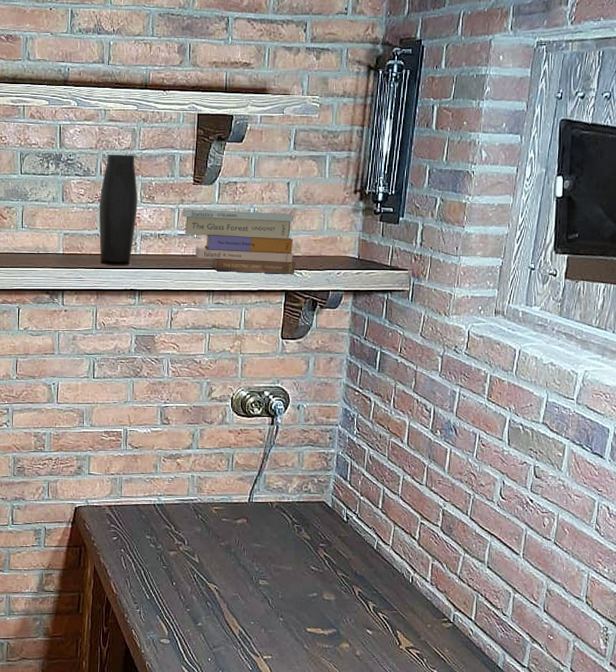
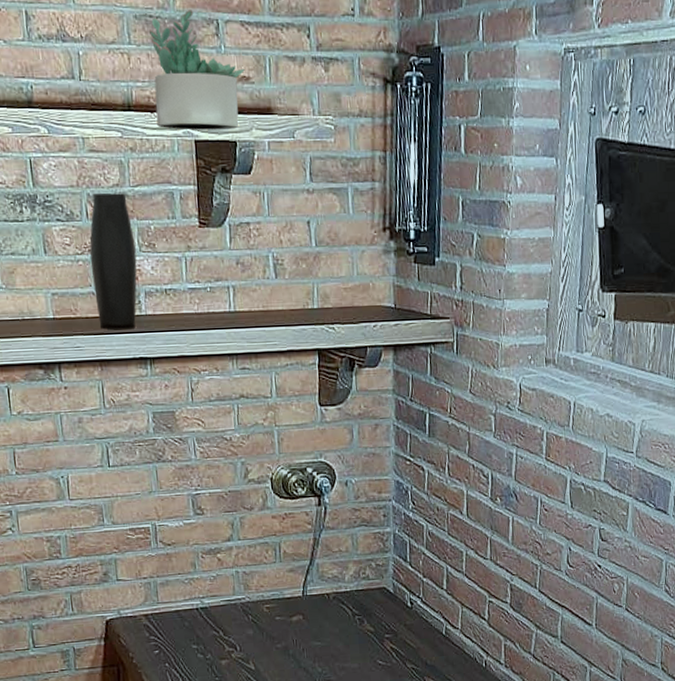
succulent plant: none [168,8,247,106] -> present [148,8,245,130]
books: present [182,209,296,274] -> none [190,256,327,331]

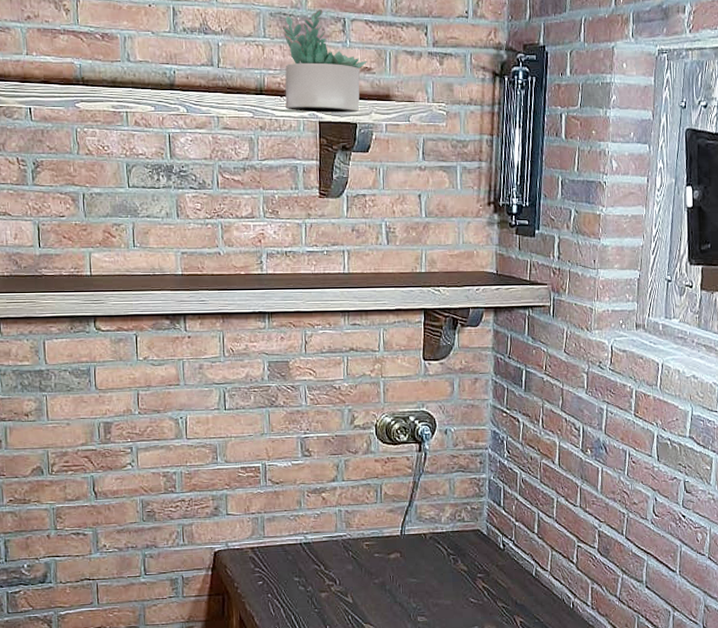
vase: present [89,192,137,330] -> none [218,165,261,287]

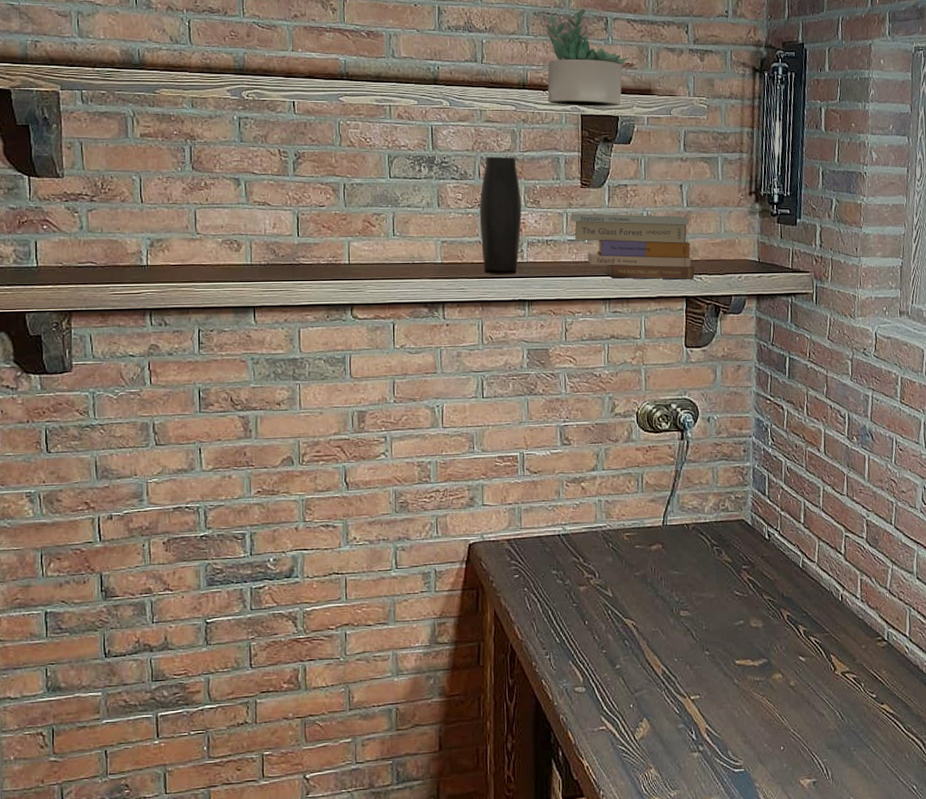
vase: none [218,165,261,287] -> present [479,156,522,275]
books: none [310,224,433,292] -> present [571,213,695,280]

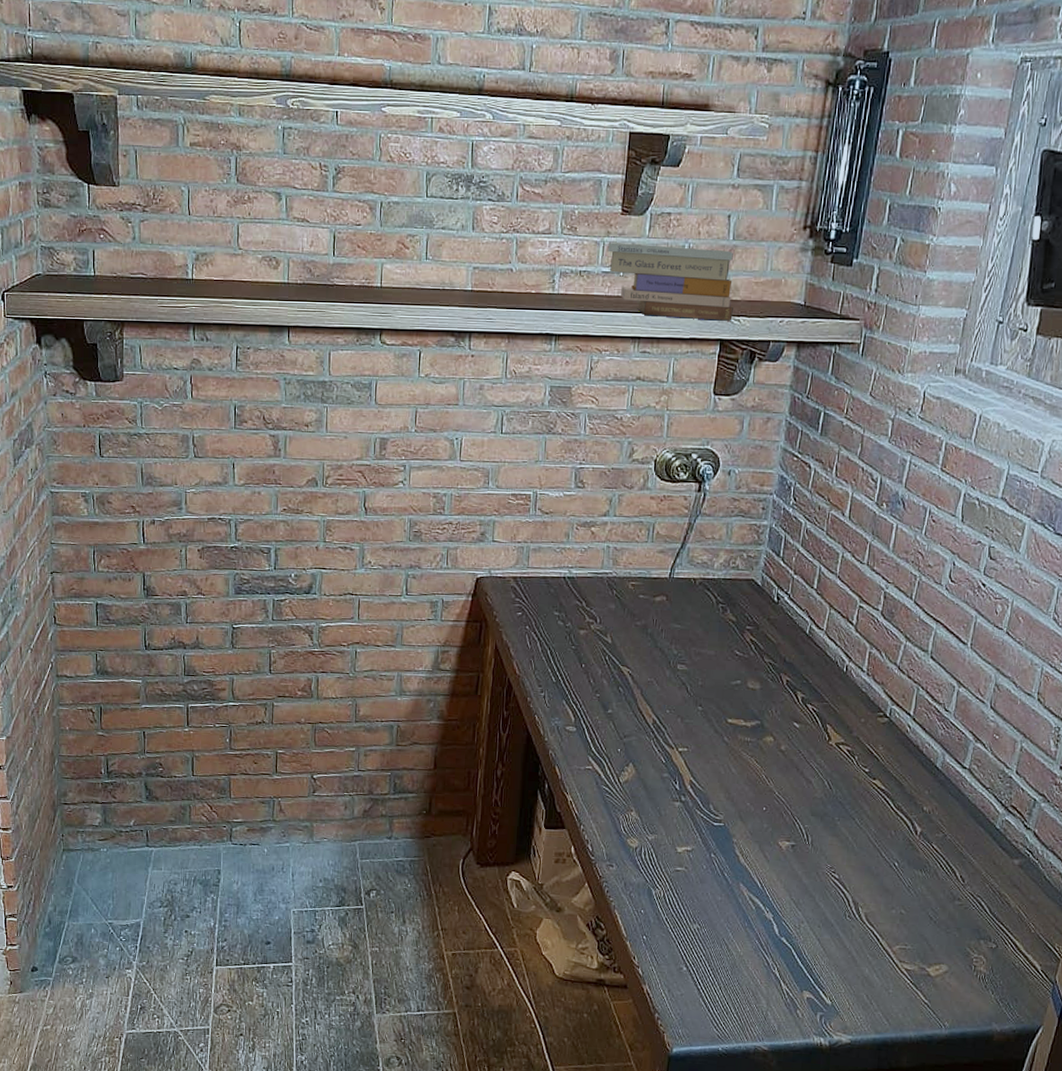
vase: present [479,156,522,275] -> none [512,176,558,307]
succulent plant: present [545,8,629,106] -> none [596,8,688,123]

